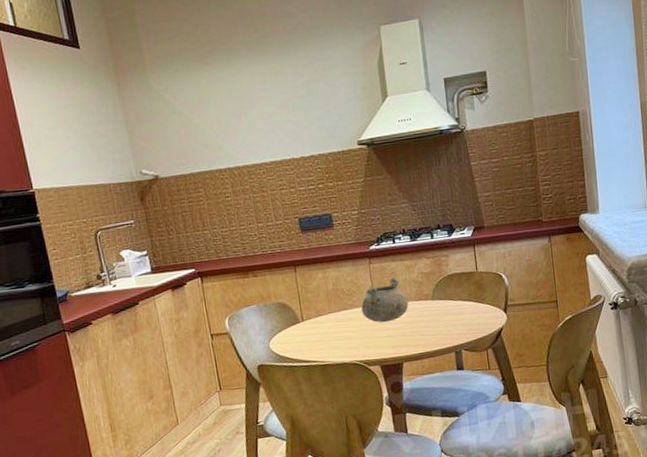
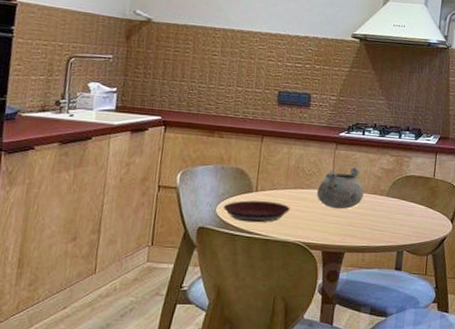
plate: none [275,327,340,353] -> present [223,200,290,223]

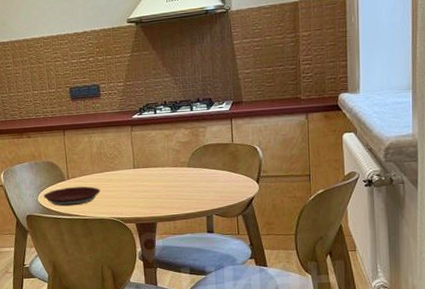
decorative bowl: present [317,166,364,209] -> none [122,144,165,185]

